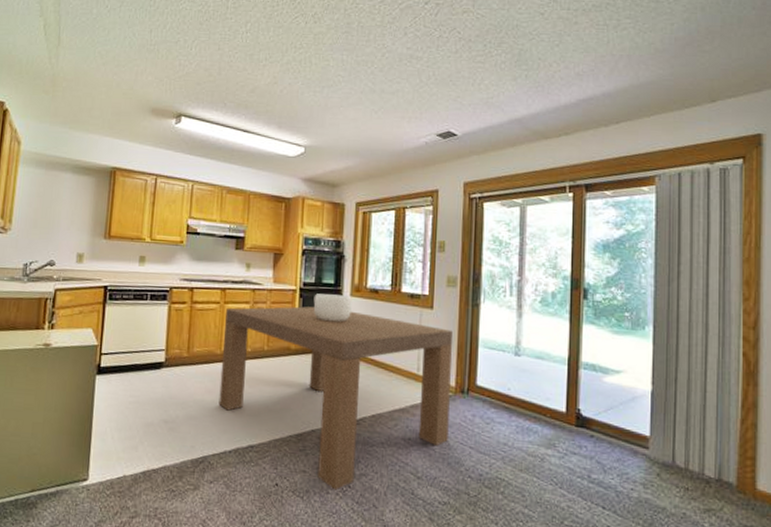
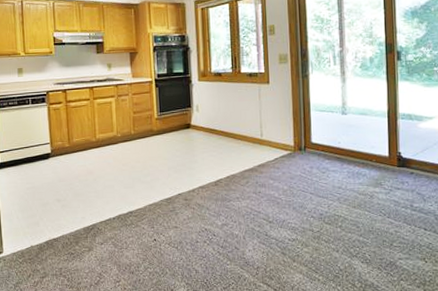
dining table: present [219,293,454,491] -> none [96,81,292,239]

